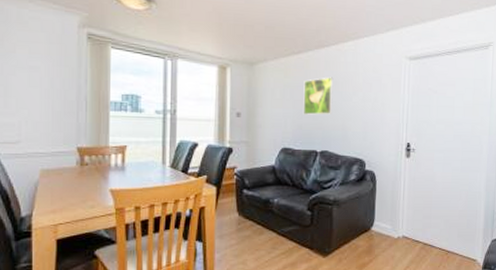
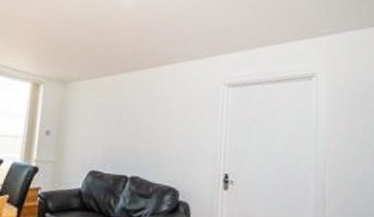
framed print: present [303,77,334,115] -> none [114,99,148,138]

